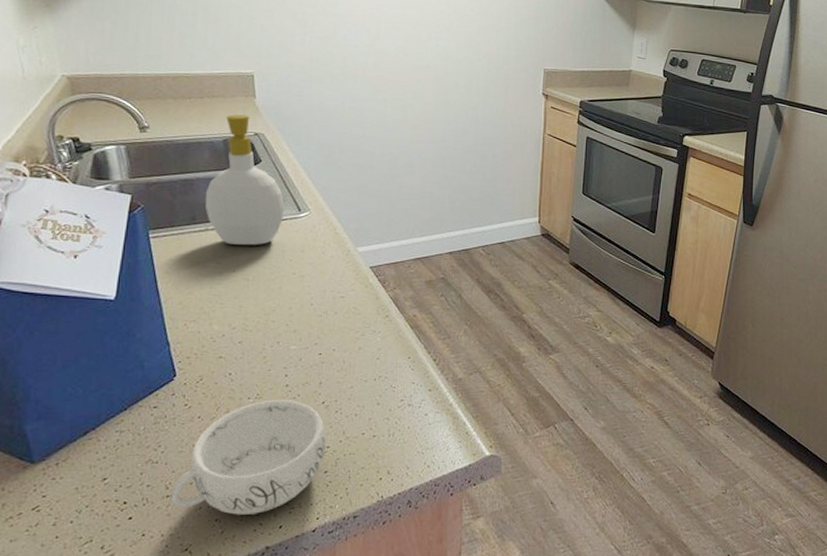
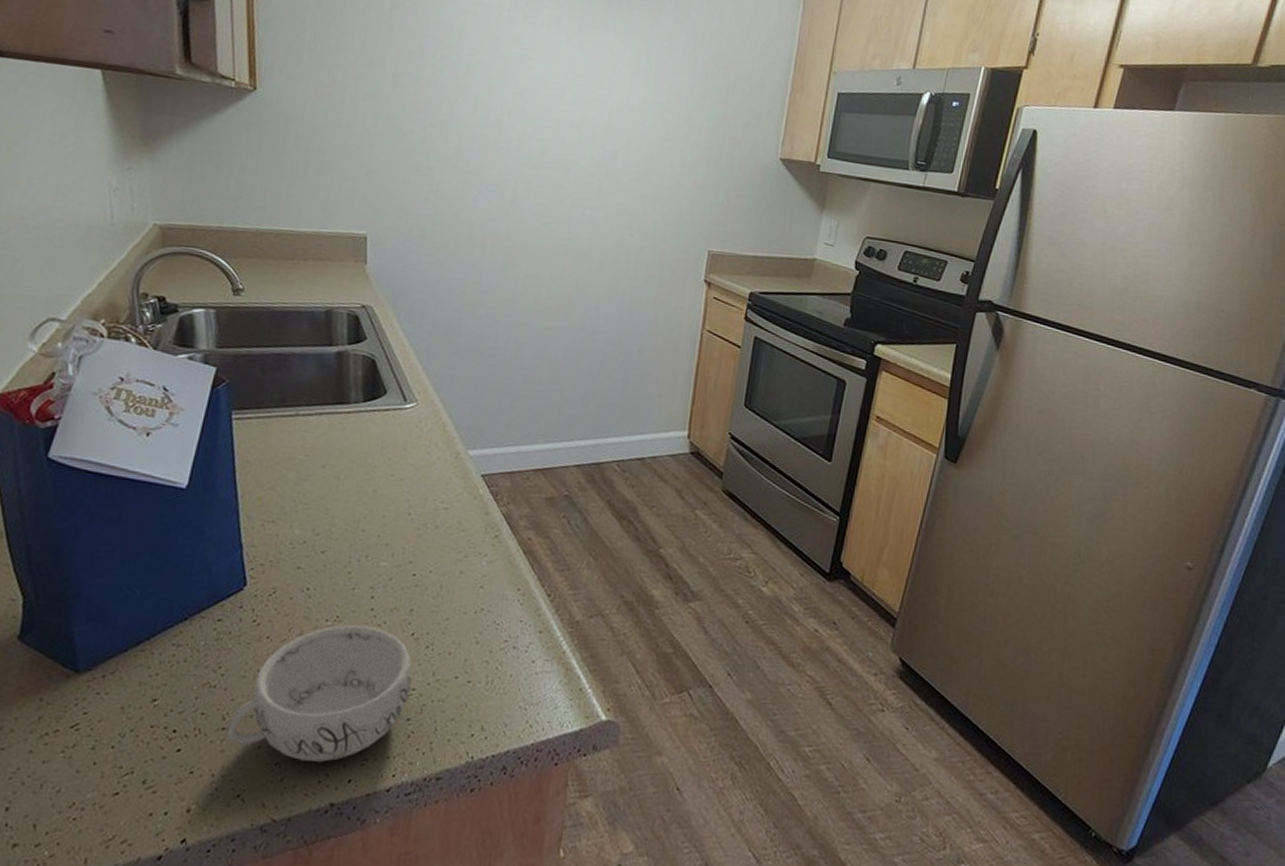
soap bottle: present [204,114,284,245] -> none [297,281,389,438]

